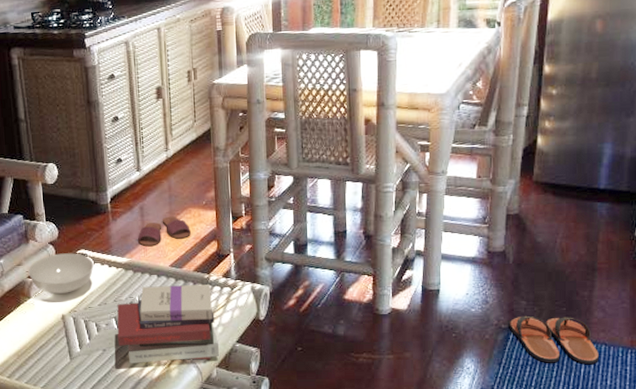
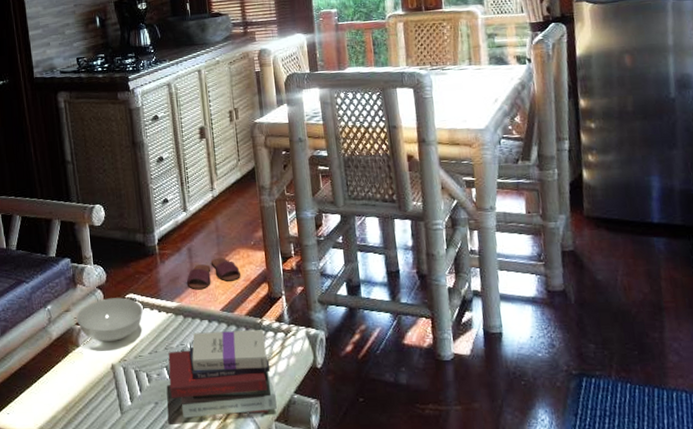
flip-flop: present [509,315,600,365] -> none [579,360,682,415]

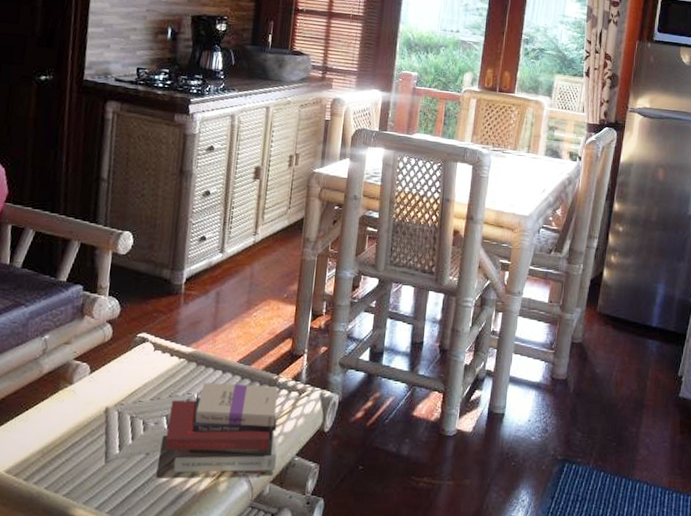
bowl: present [76,297,143,342] -> none [75,334,154,383]
slippers: present [187,257,241,290] -> none [208,306,267,338]

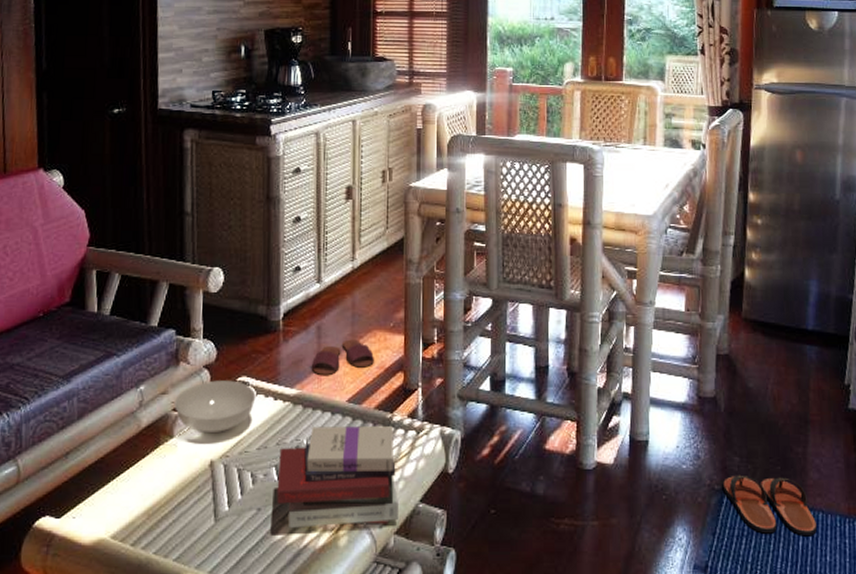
bowl: none [75,334,154,383] -> present [173,380,256,434]
slippers: none [208,306,267,338] -> present [312,339,374,376]
flip-flop: none [564,448,642,504] -> present [722,475,818,536]

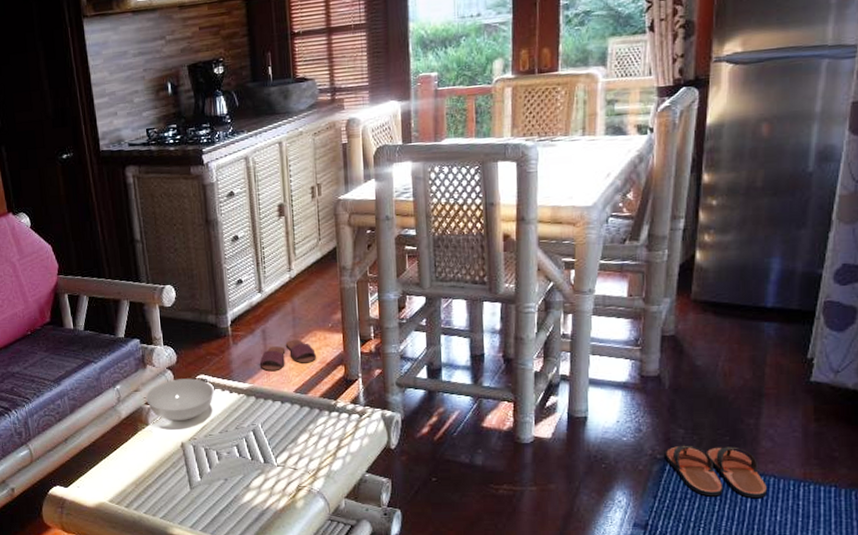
books: present [277,426,400,528] -> none [238,411,349,494]

